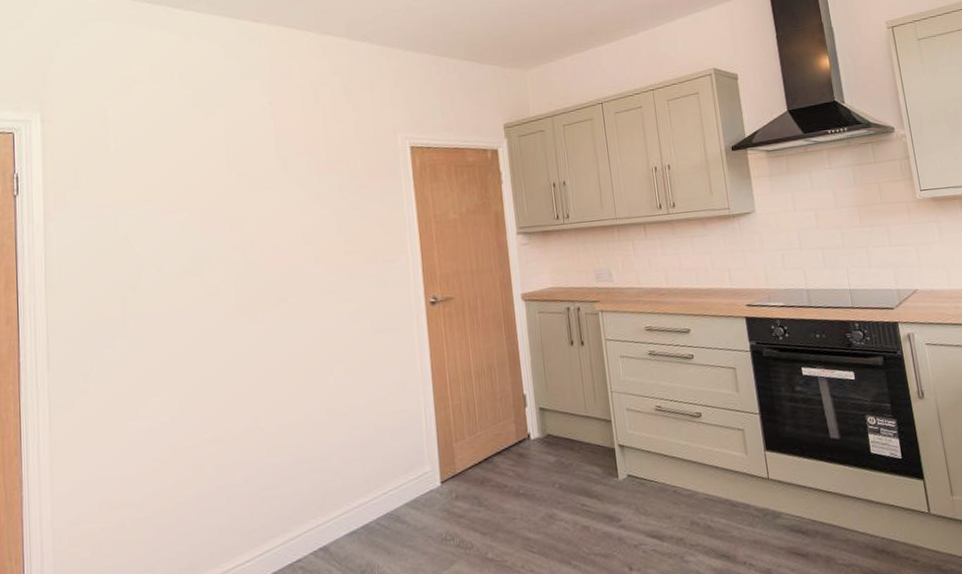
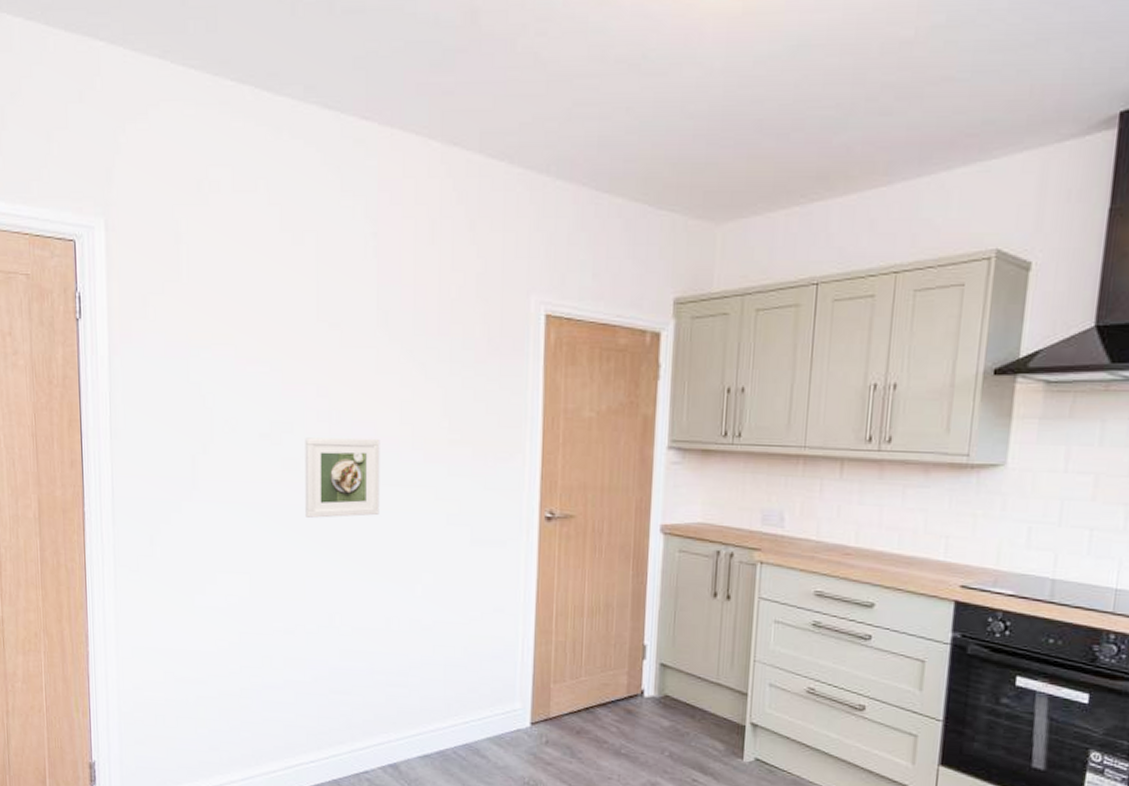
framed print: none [223,259,292,335] -> present [305,437,380,518]

